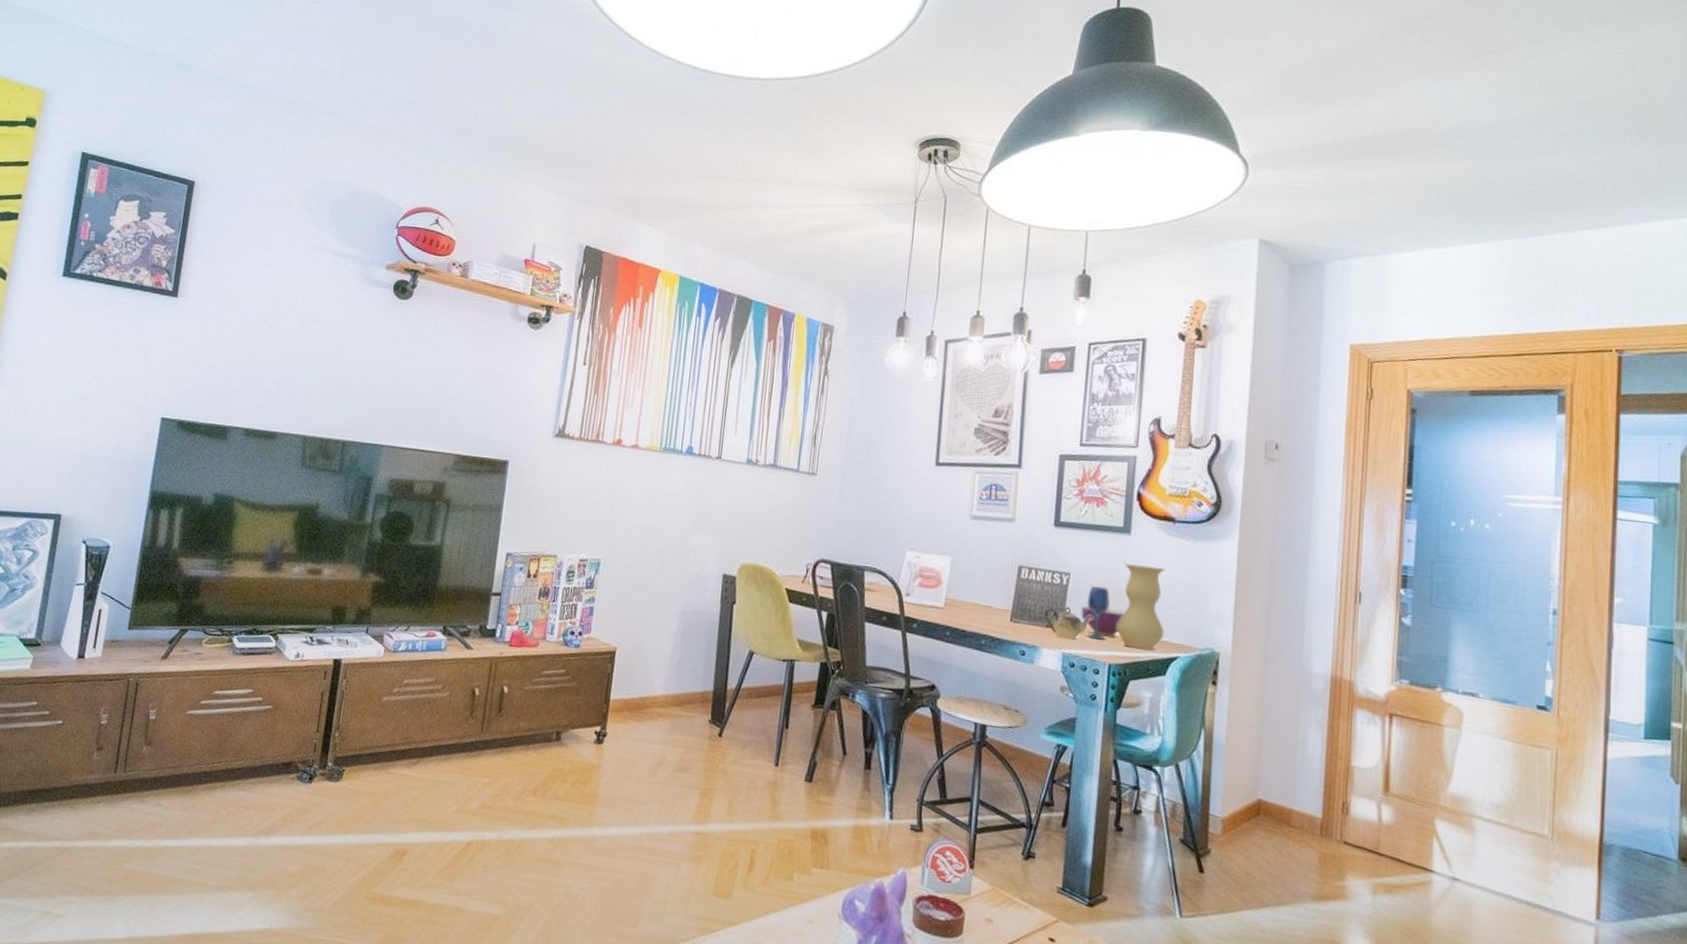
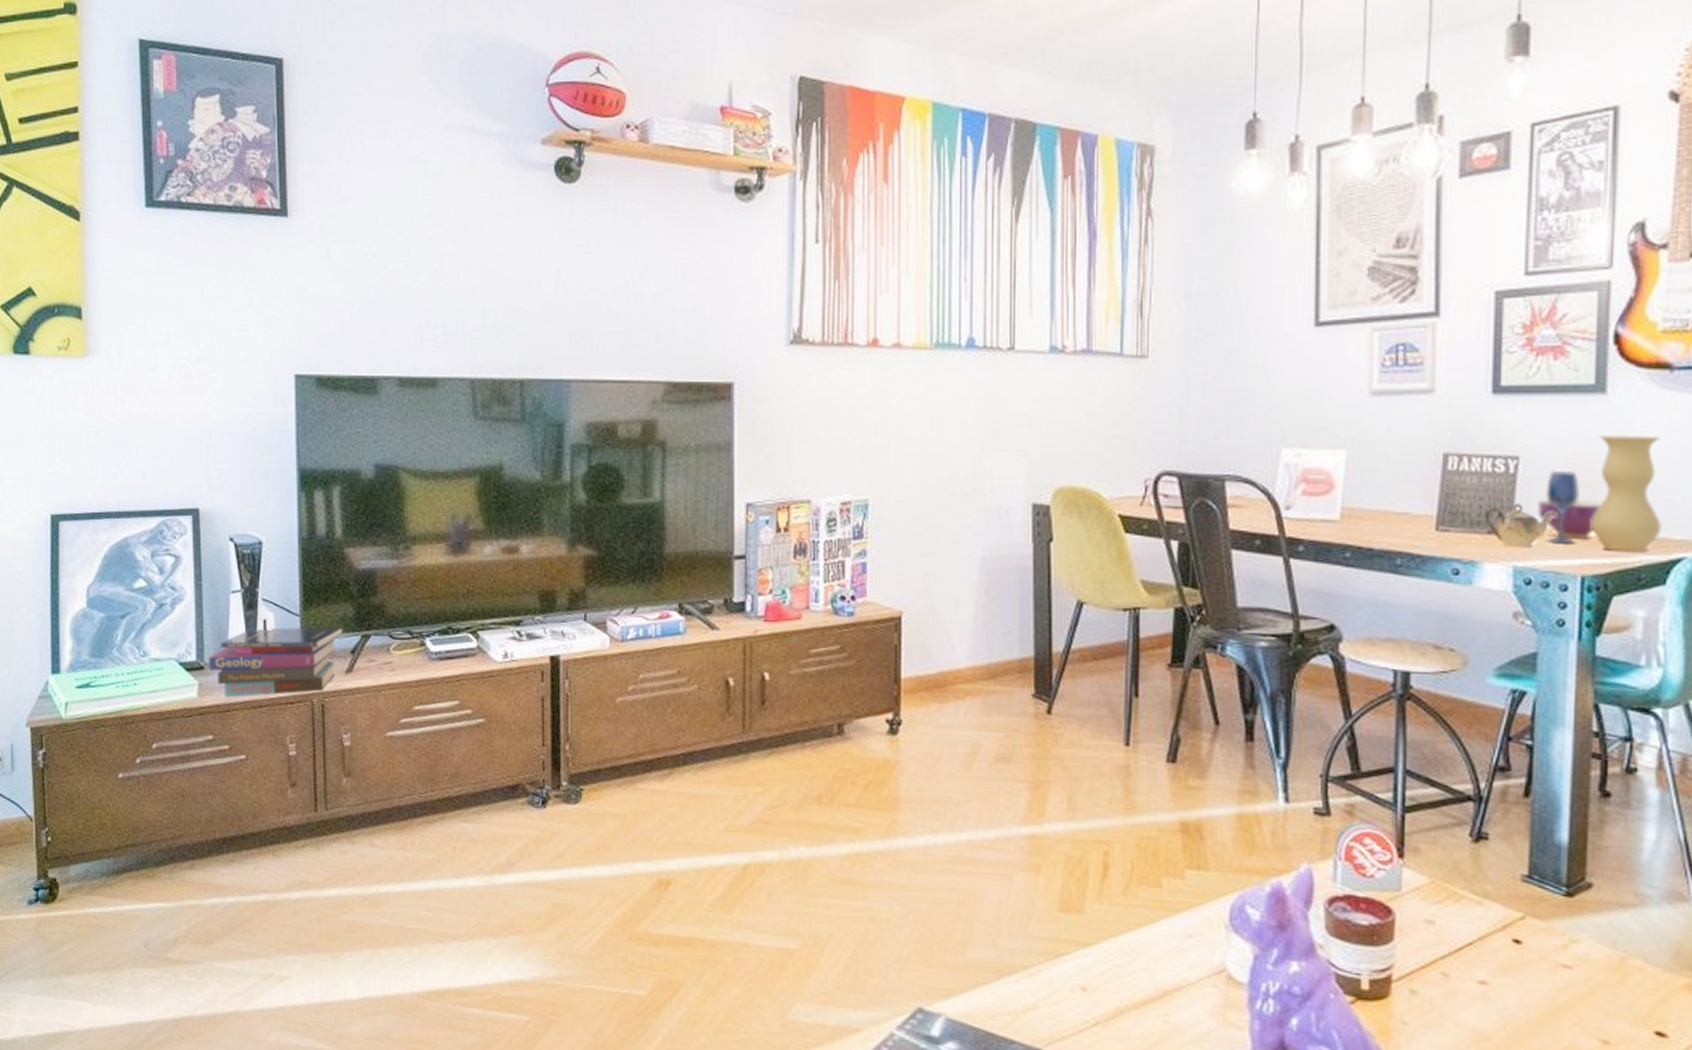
books: none [44,615,166,673] -> present [209,627,343,698]

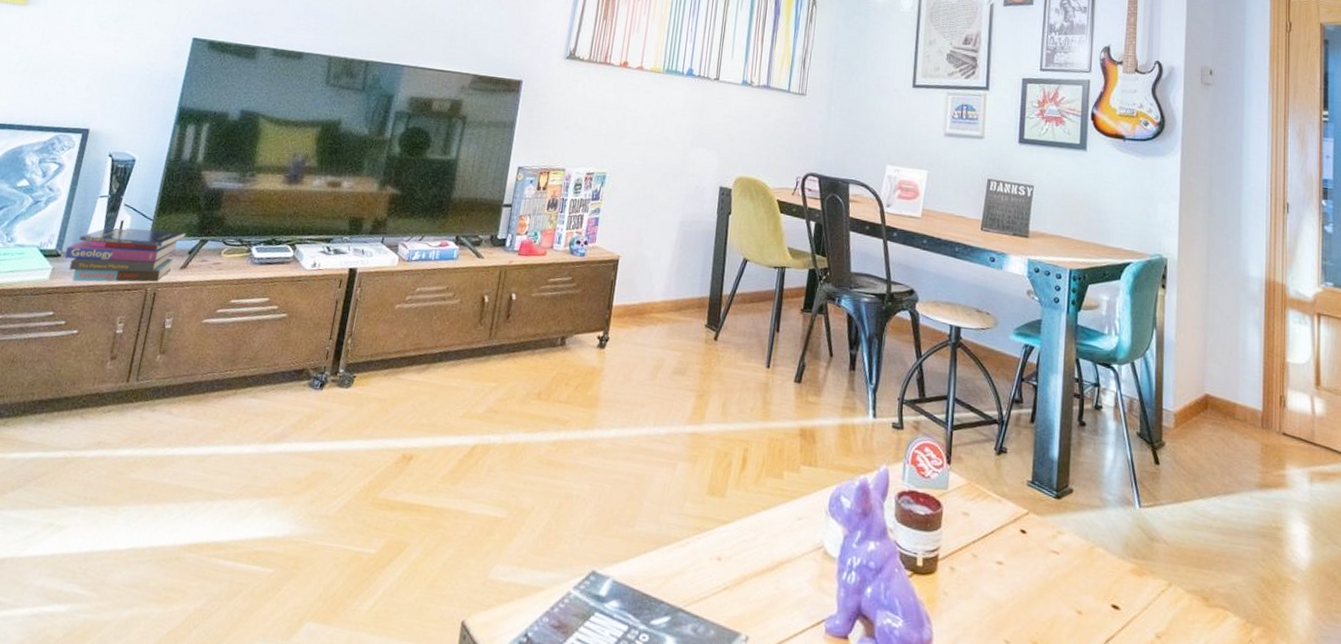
teapot: present [1485,503,1559,547] -> none [1012,217,1057,247]
bowl: present [1537,498,1603,539] -> none [1044,215,1083,245]
wineglass: present [1546,469,1581,544] -> none [1049,196,1070,247]
vase: present [1590,435,1662,553] -> none [1075,177,1118,257]

